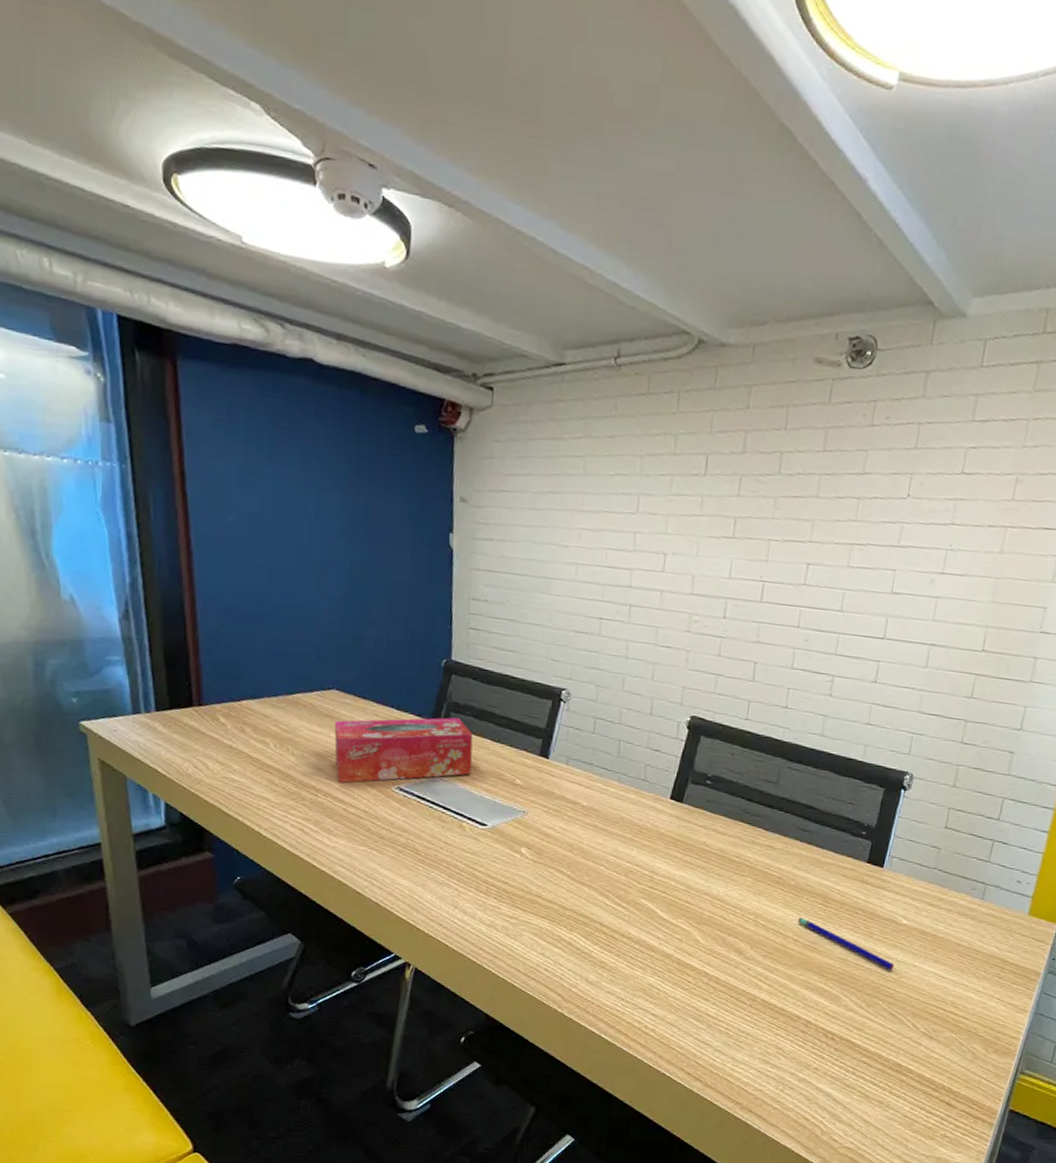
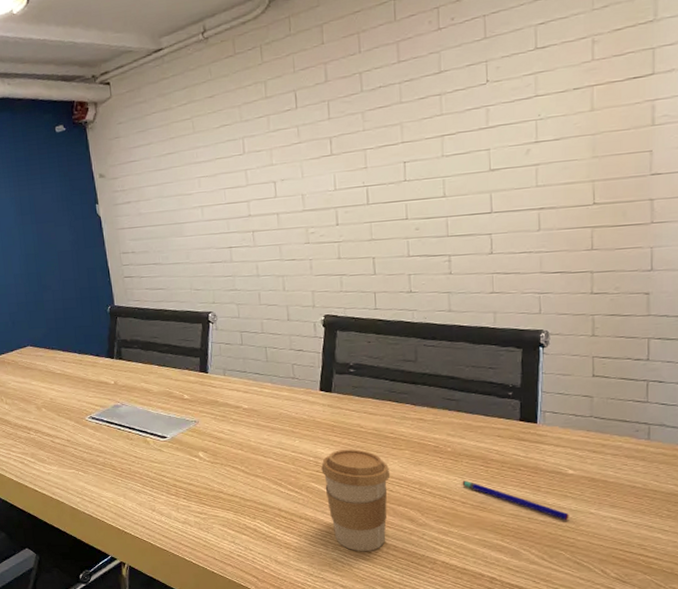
tissue box: present [334,717,473,784] -> none [33,352,147,421]
coffee cup: none [655,867,728,980] -> present [321,449,391,551]

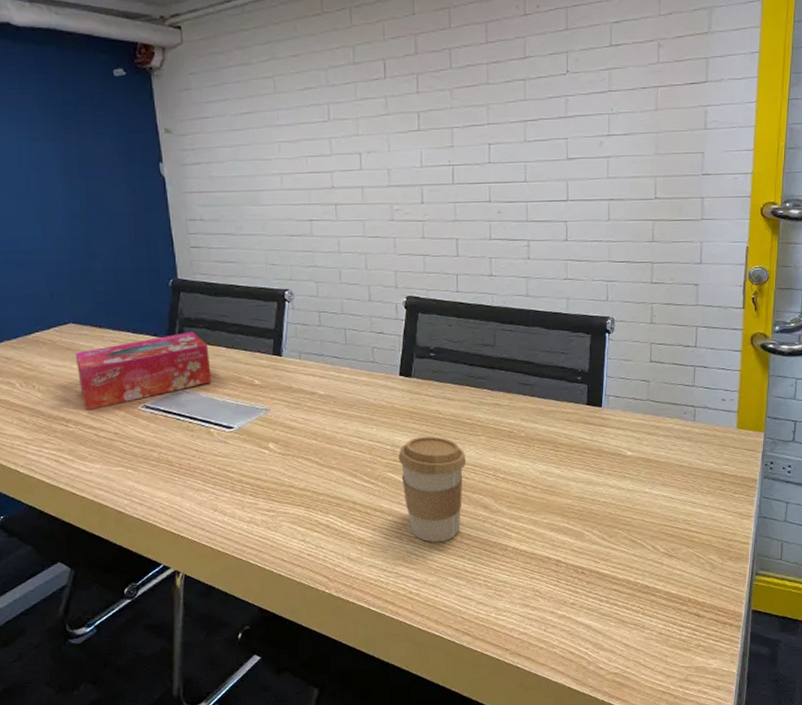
tissue box: none [33,352,147,421] -> present [75,332,212,411]
pen: present [462,481,569,521] -> none [533,465,627,501]

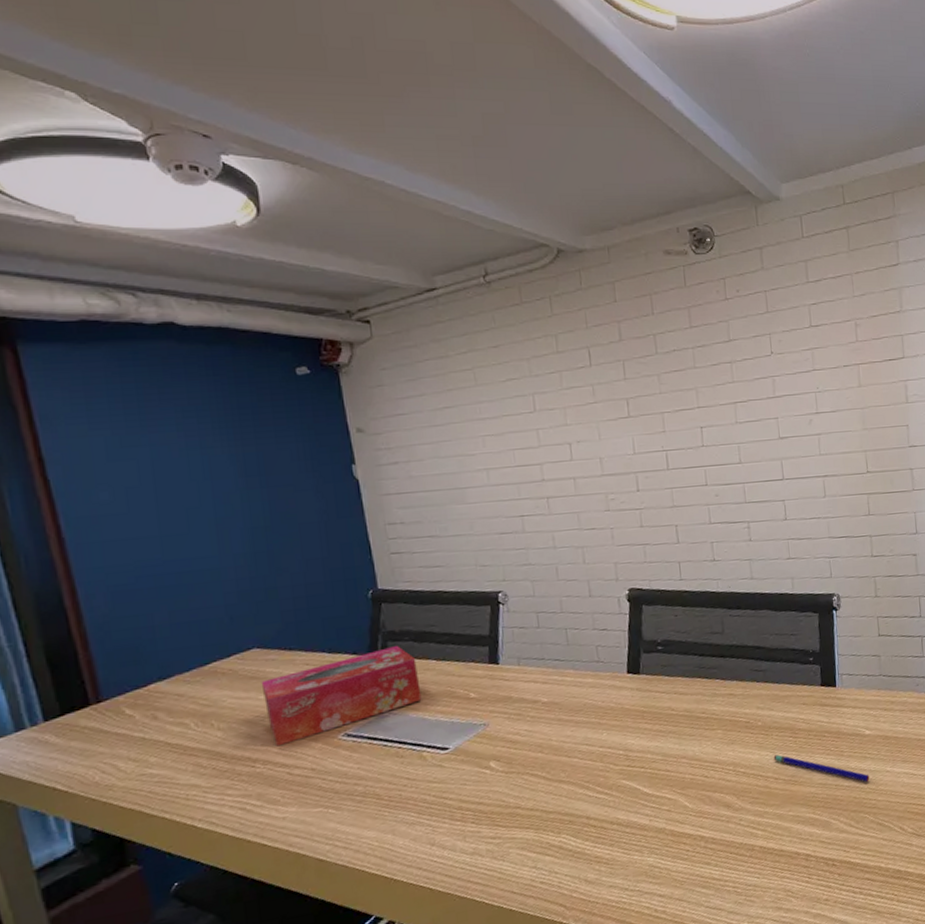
coffee cup: present [398,436,467,542] -> none [632,735,705,852]
pen: none [533,465,627,501] -> present [773,754,870,783]

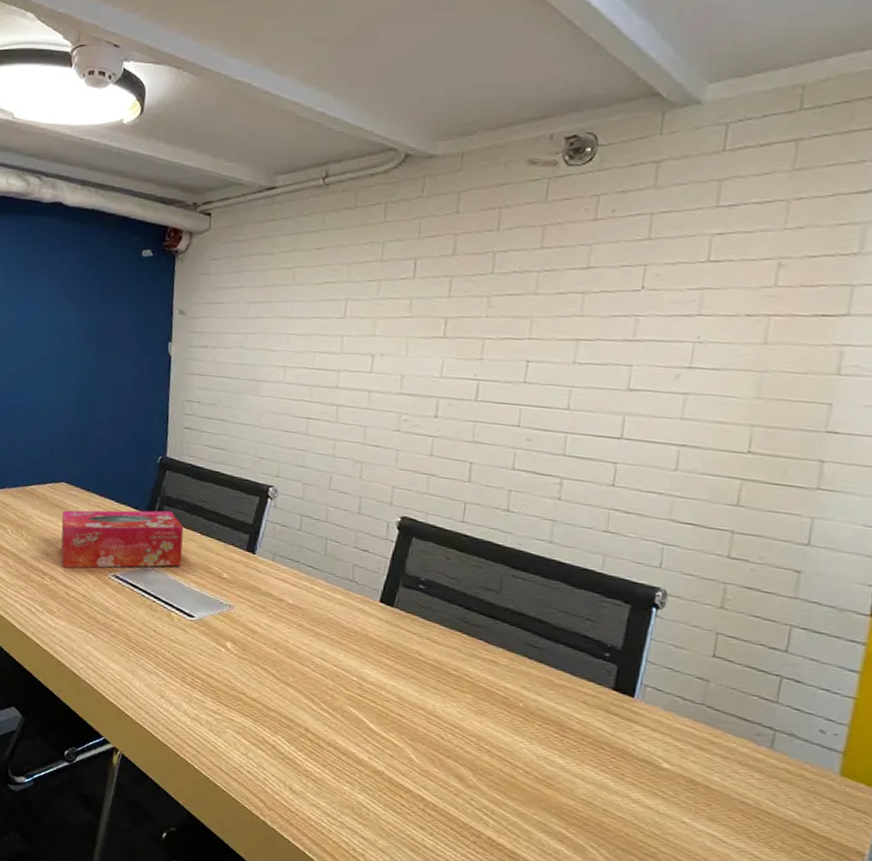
pen: present [773,754,870,783] -> none [529,745,655,824]

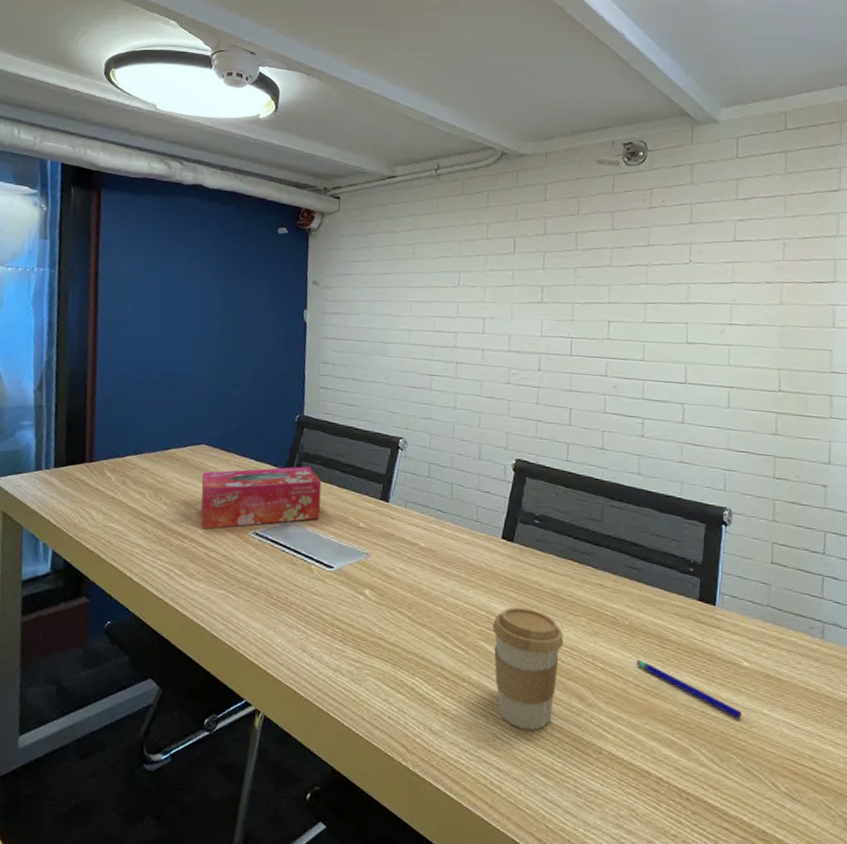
coffee cup: none [364,675,445,804] -> present [492,607,564,730]
pen: none [529,745,655,824] -> present [636,660,742,720]

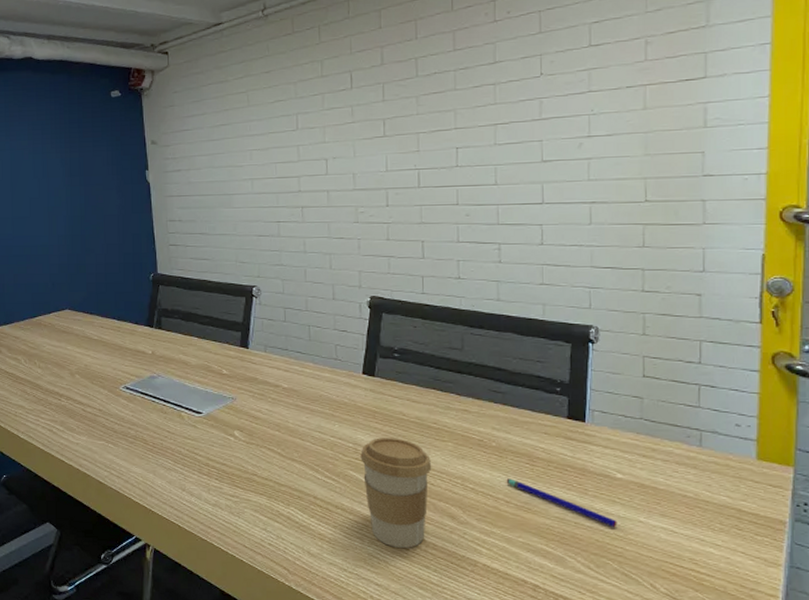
tissue box: present [200,466,322,530] -> none [69,322,184,388]

